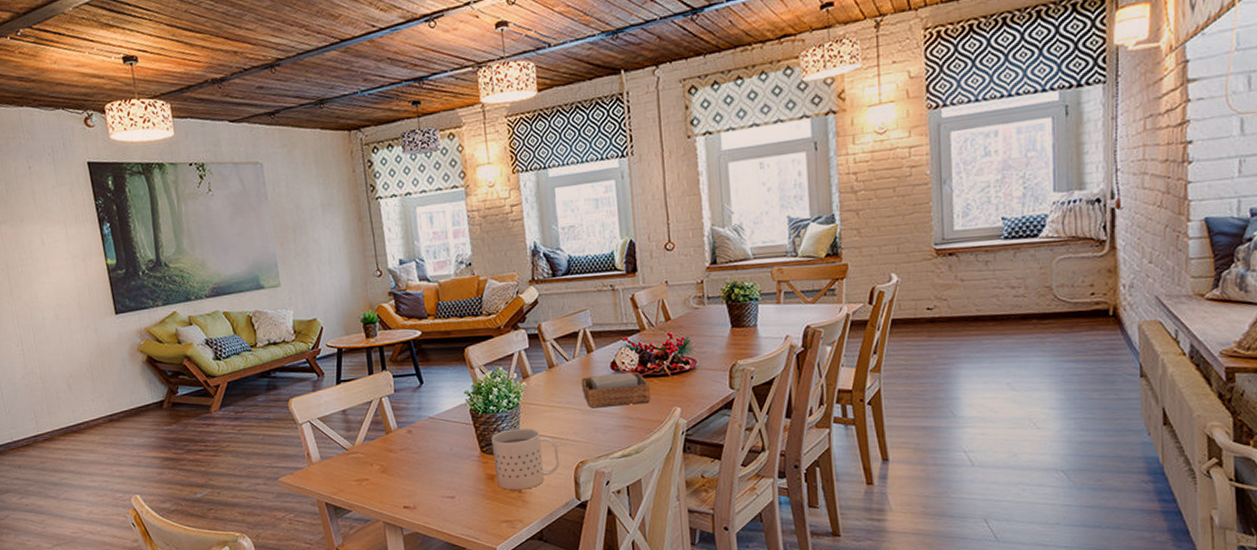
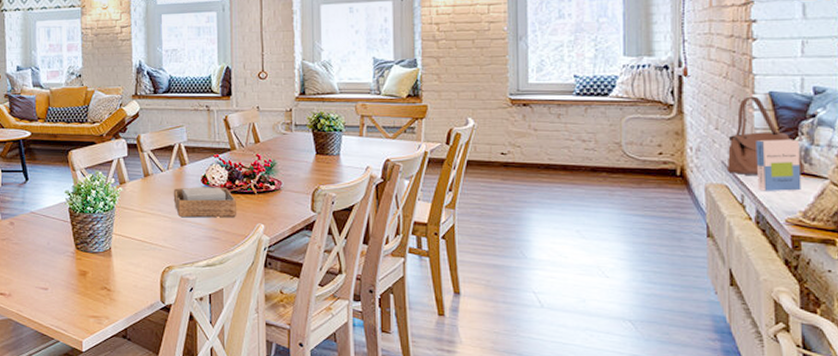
mug: present [491,428,560,491] -> none [86,230,148,288]
handbag: none [1160,224,1240,309] -> present [726,96,805,175]
book: none [1190,266,1237,324] -> present [756,138,801,191]

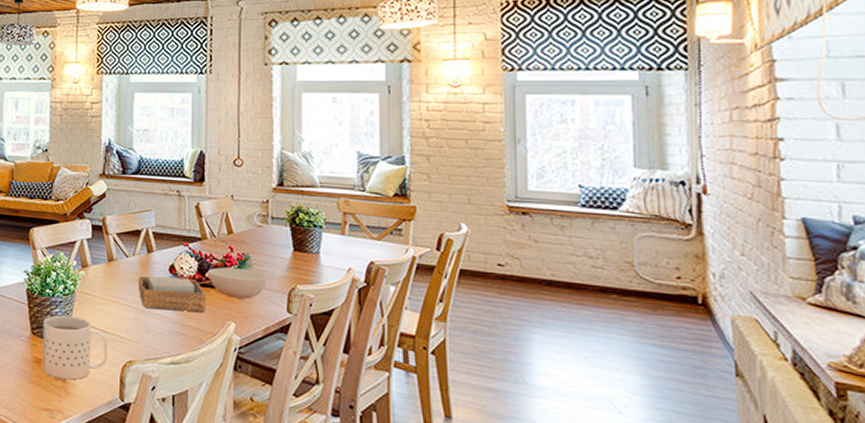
mug: none [86,230,148,288] -> present [42,315,108,380]
bowl: none [237,174,292,202] -> present [207,267,267,299]
handbag: present [726,96,805,175] -> none [755,221,848,312]
book: present [756,138,801,191] -> none [789,271,845,332]

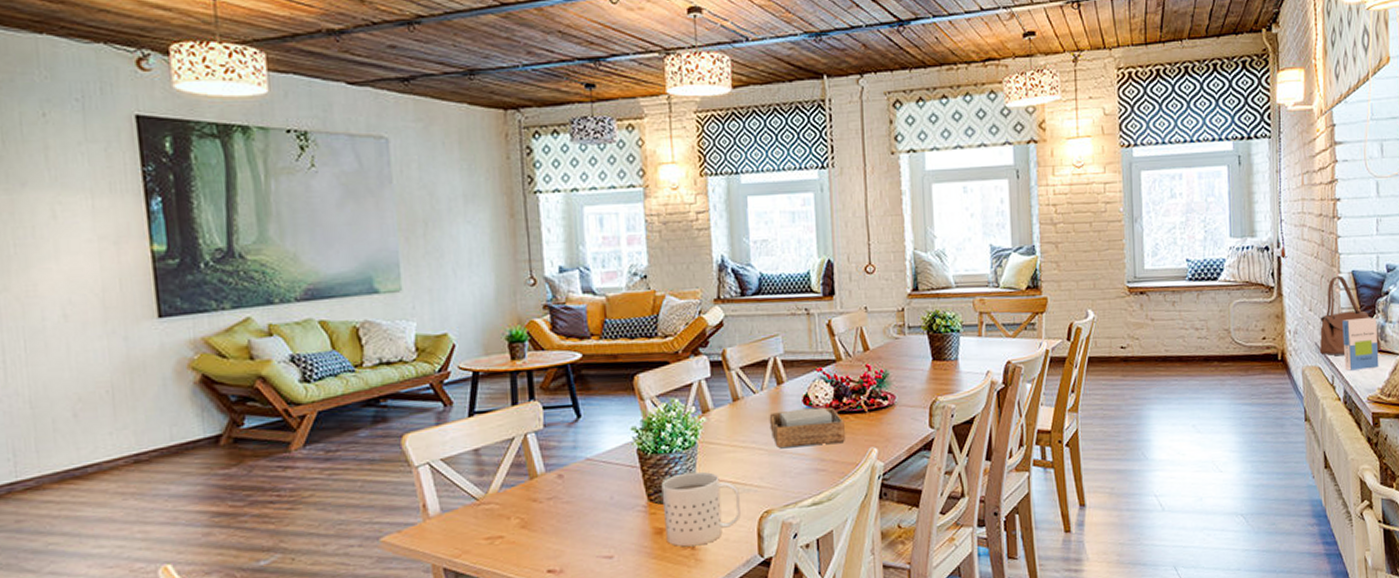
bowl: present [207,267,267,299] -> none [844,387,907,422]
handbag: none [755,221,848,312] -> present [1319,275,1381,356]
book: none [789,271,845,332] -> present [1342,317,1379,371]

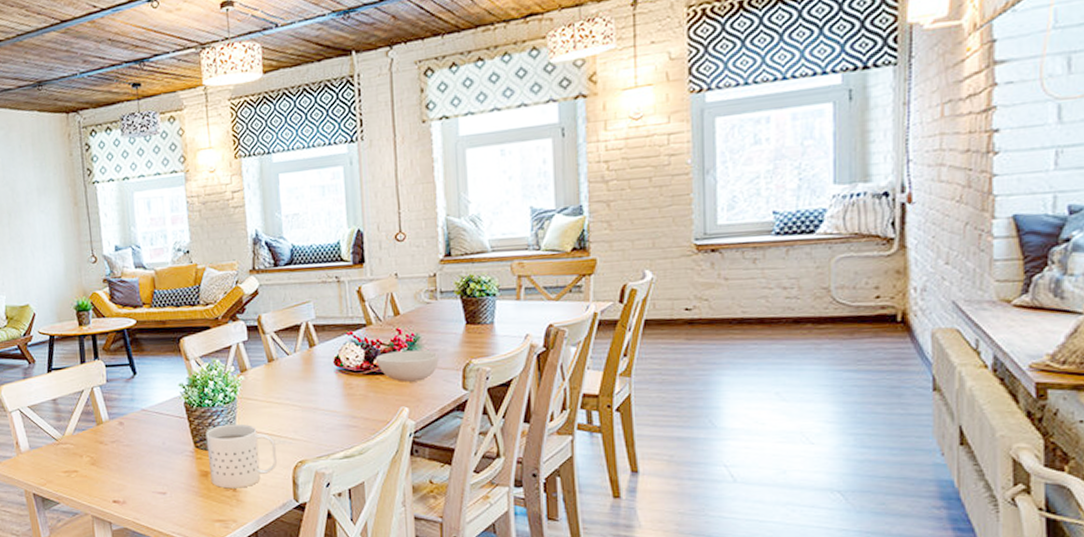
napkin holder: present [769,407,845,448] -> none [302,368,376,405]
bowl: none [844,387,907,422] -> present [375,350,439,382]
handbag: present [1319,275,1381,356] -> none [958,221,1055,316]
book: present [1342,317,1379,371] -> none [994,269,1050,334]

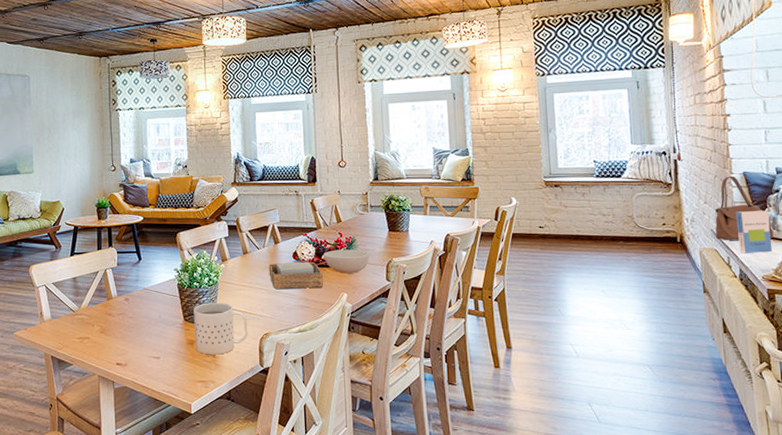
napkin holder: none [302,368,376,405] -> present [268,261,323,289]
handbag: none [958,221,1055,316] -> present [714,176,774,240]
book: none [994,269,1050,334] -> present [736,210,772,253]

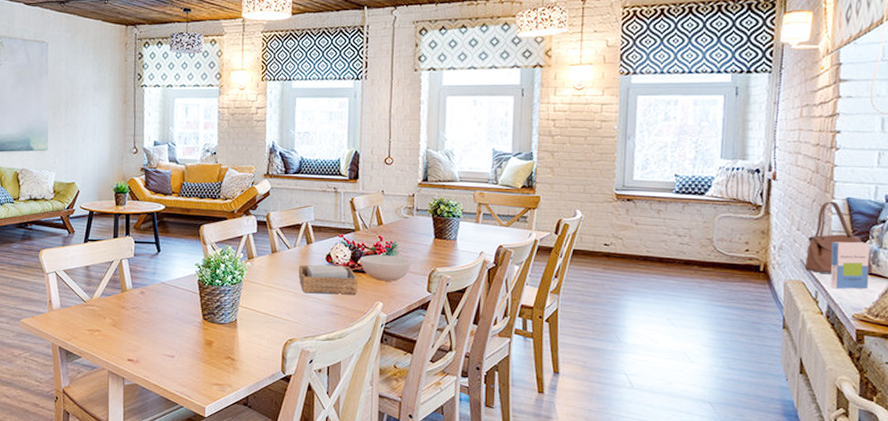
mug: present [193,302,248,355] -> none [213,302,271,358]

